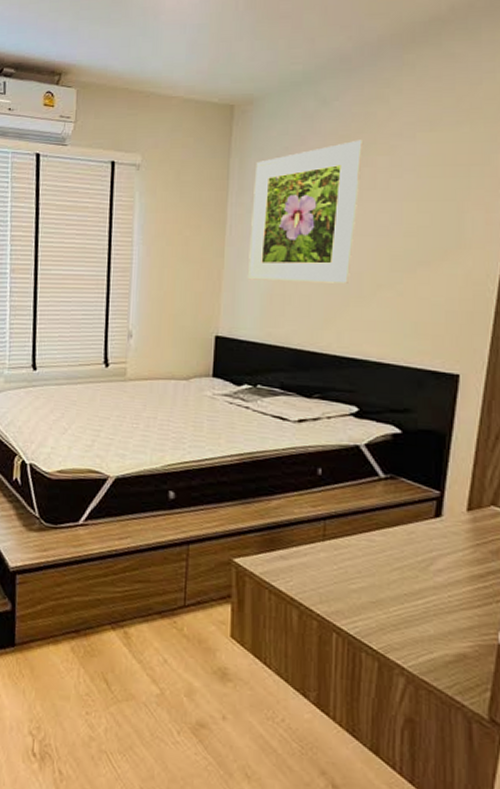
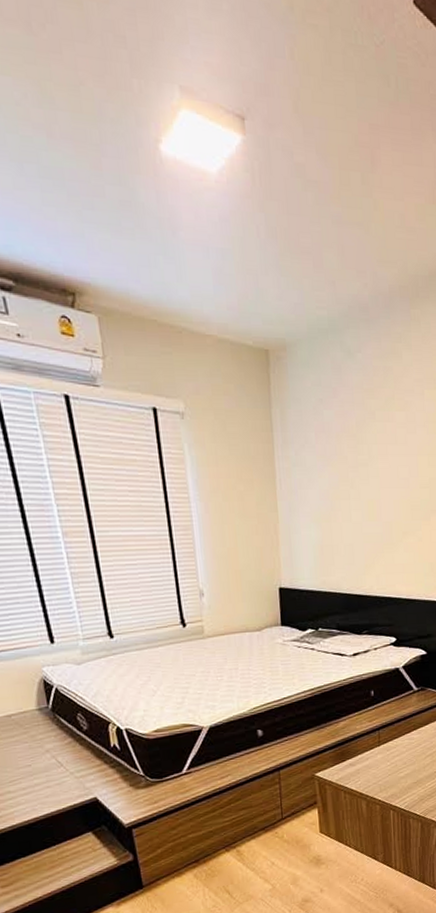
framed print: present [247,139,364,284] -> none [296,394,385,533]

